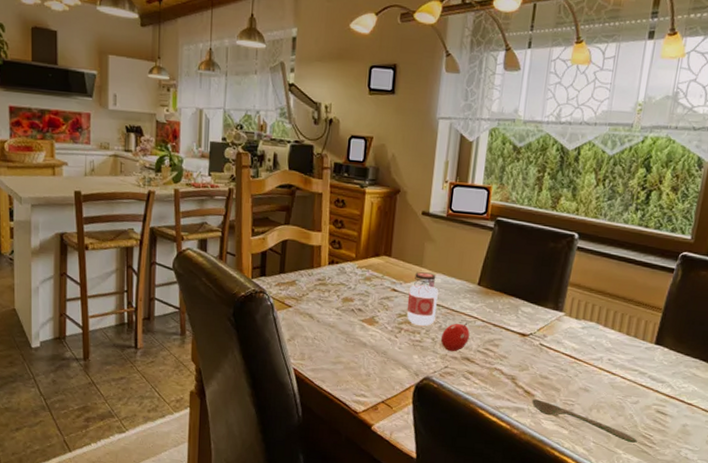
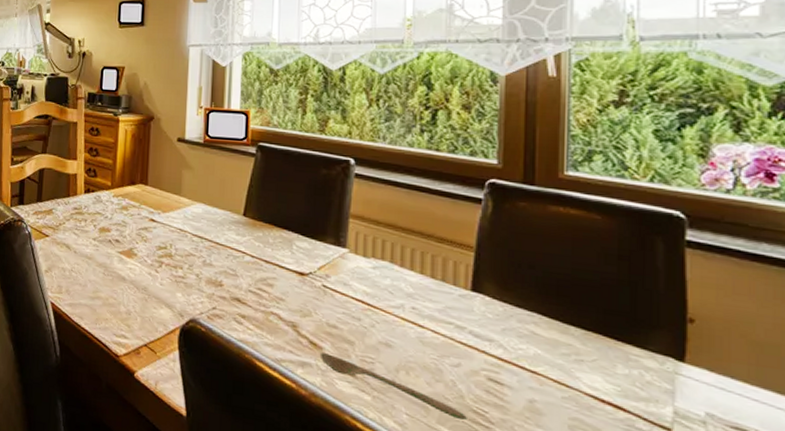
jar: present [406,272,438,326] -> none [166,201,200,261]
fruit: present [440,322,470,352] -> none [205,258,238,291]

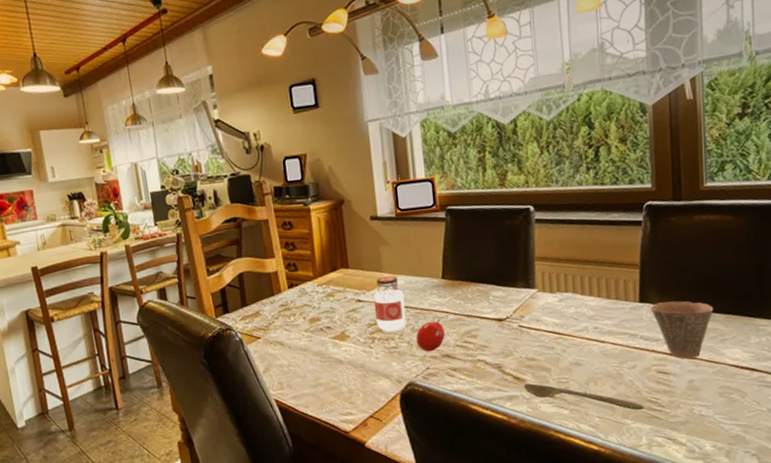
jar: none [166,201,200,261] -> present [373,276,407,332]
fruit: none [205,258,238,291] -> present [415,319,445,352]
cup: none [484,296,568,374] -> present [650,301,714,359]

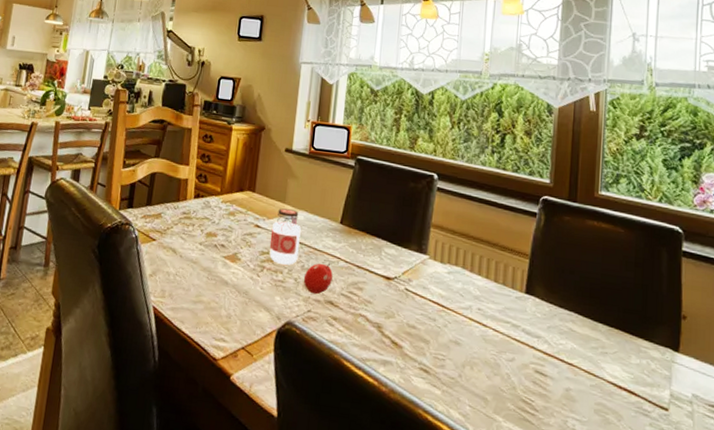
spoon: present [524,383,644,411] -> none [400,351,518,410]
cup: present [650,301,714,359] -> none [535,298,597,366]

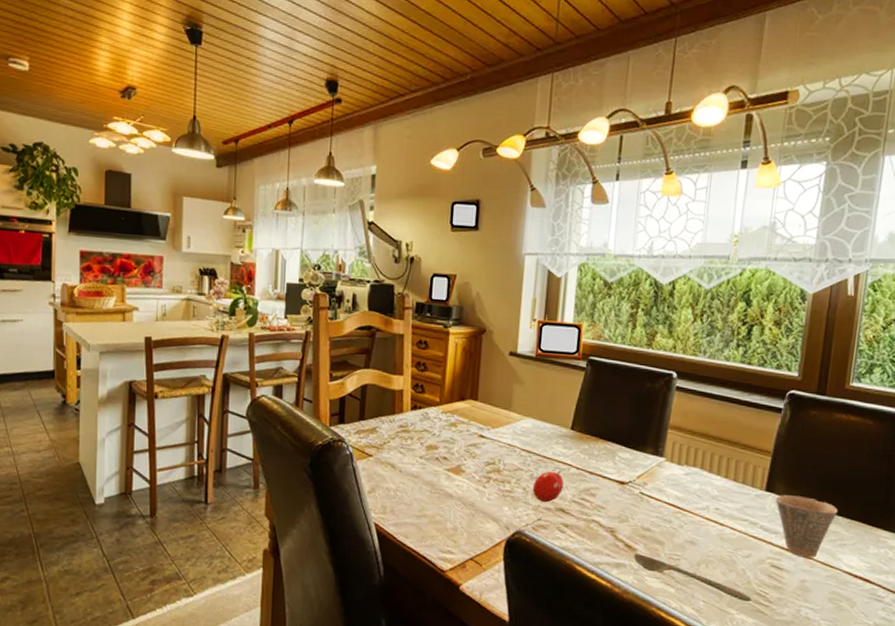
jar: present [269,208,301,265] -> none [495,416,529,475]
spoon: none [400,351,518,410] -> present [634,554,752,603]
cup: none [535,298,597,366] -> present [775,495,838,558]

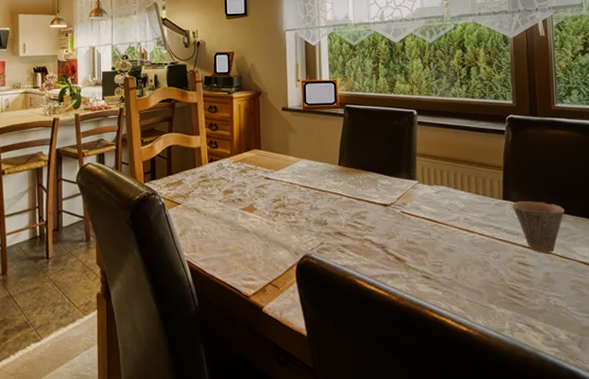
fruit: present [532,470,564,503] -> none [313,200,338,229]
spoon: present [634,554,752,603] -> none [404,264,507,297]

